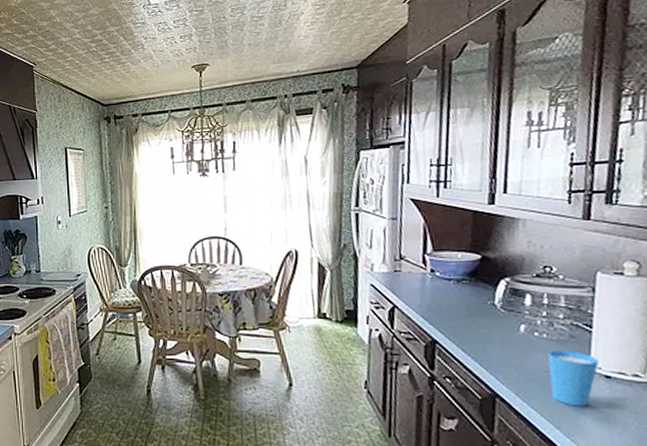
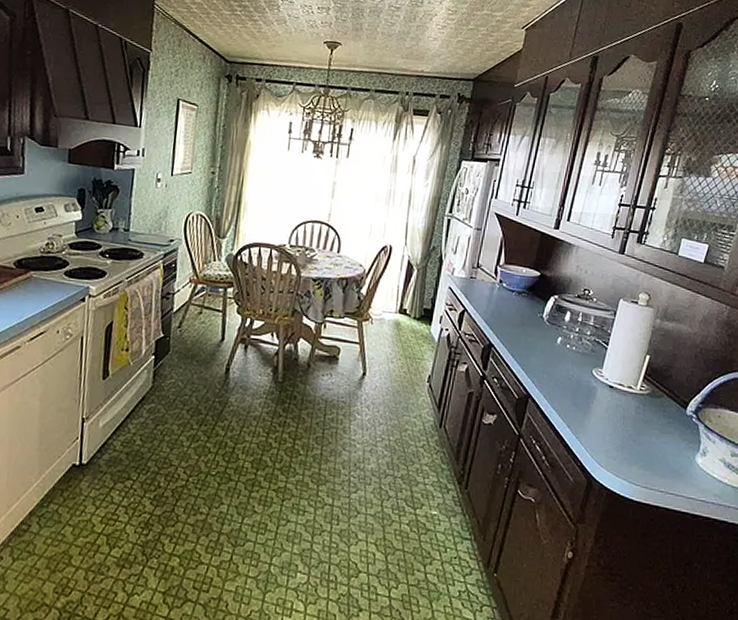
cup: present [547,351,599,407] -> none [570,361,607,410]

